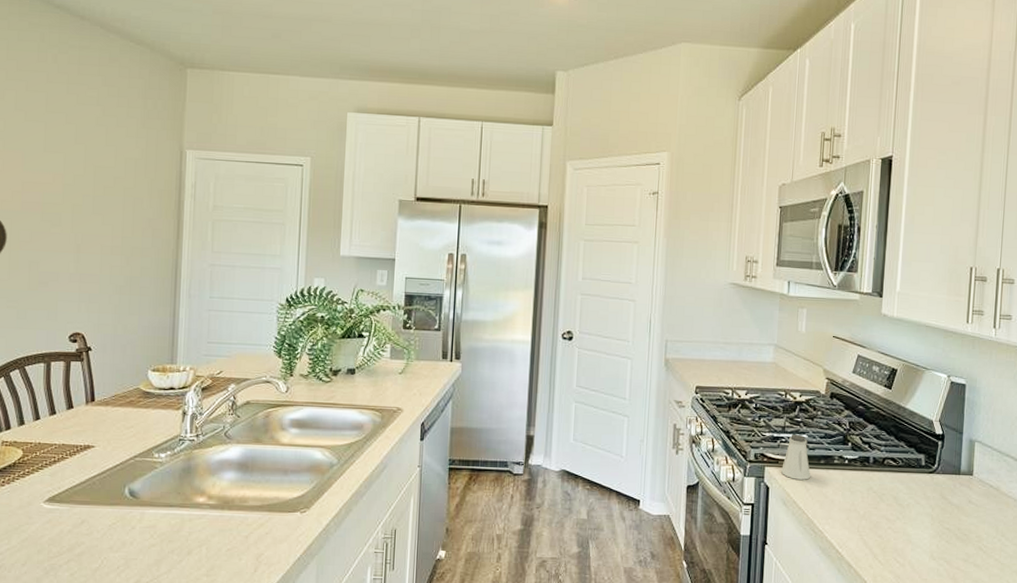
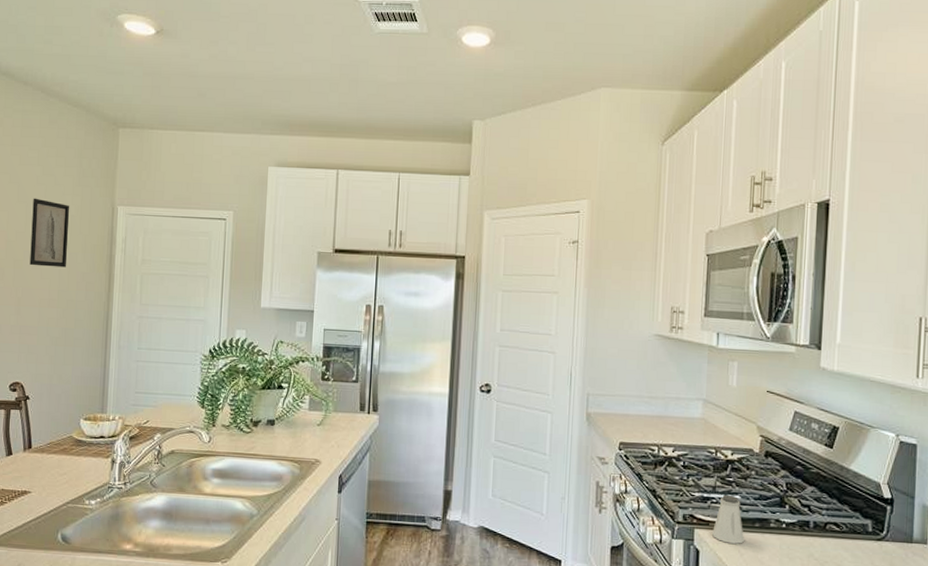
wall art: none [90,139,134,213] -> present [30,198,70,268]

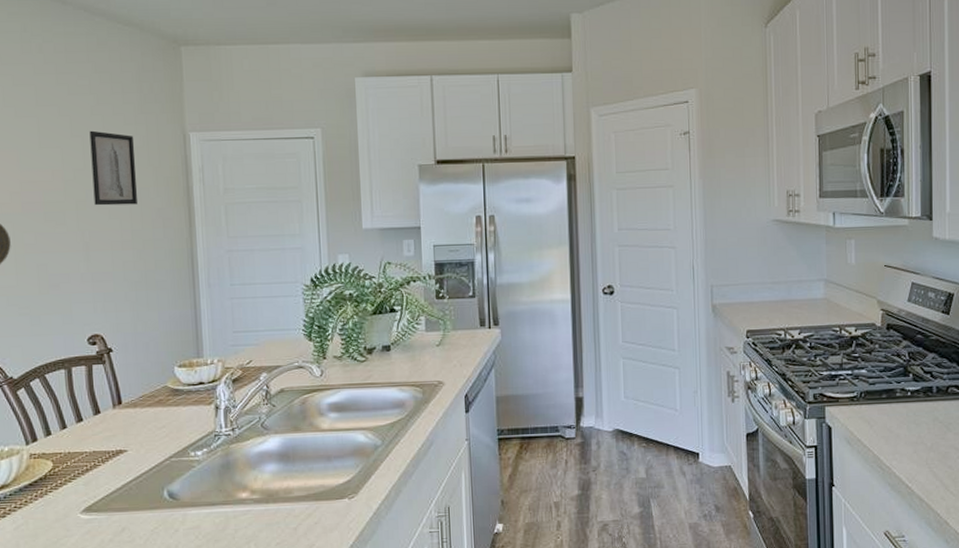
saltshaker: present [712,494,745,544] -> none [843,370,874,417]

